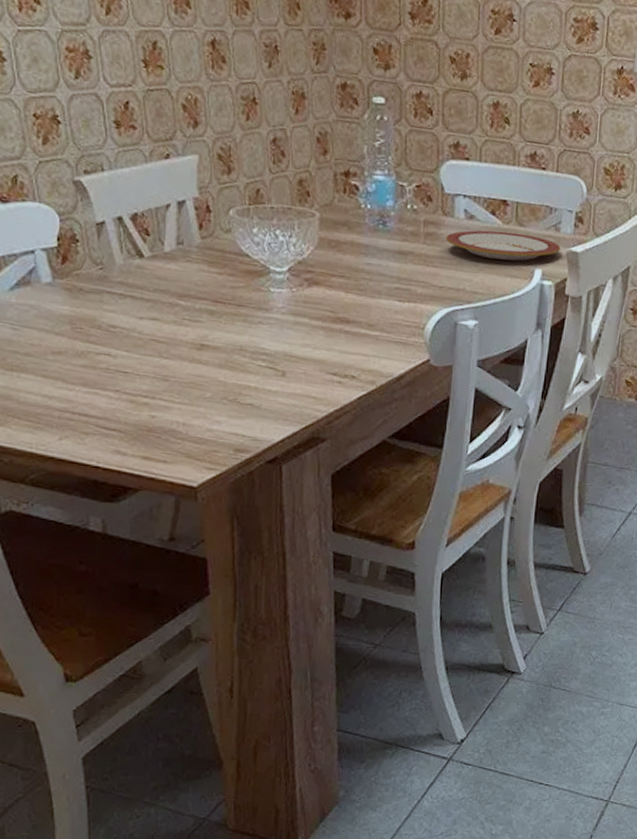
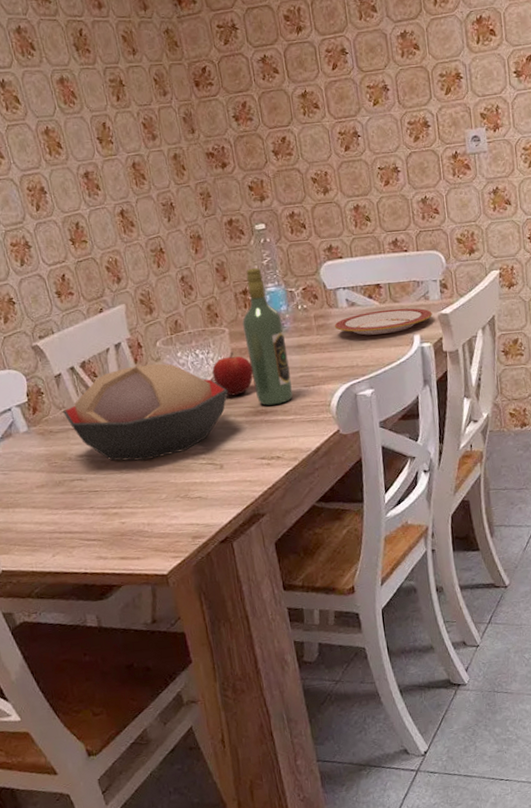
decorative bowl: none [99,232,307,349] -> present [62,363,229,461]
fruit: none [292,240,340,294] -> present [212,351,253,396]
wine bottle: none [337,147,386,315] -> present [242,267,294,406]

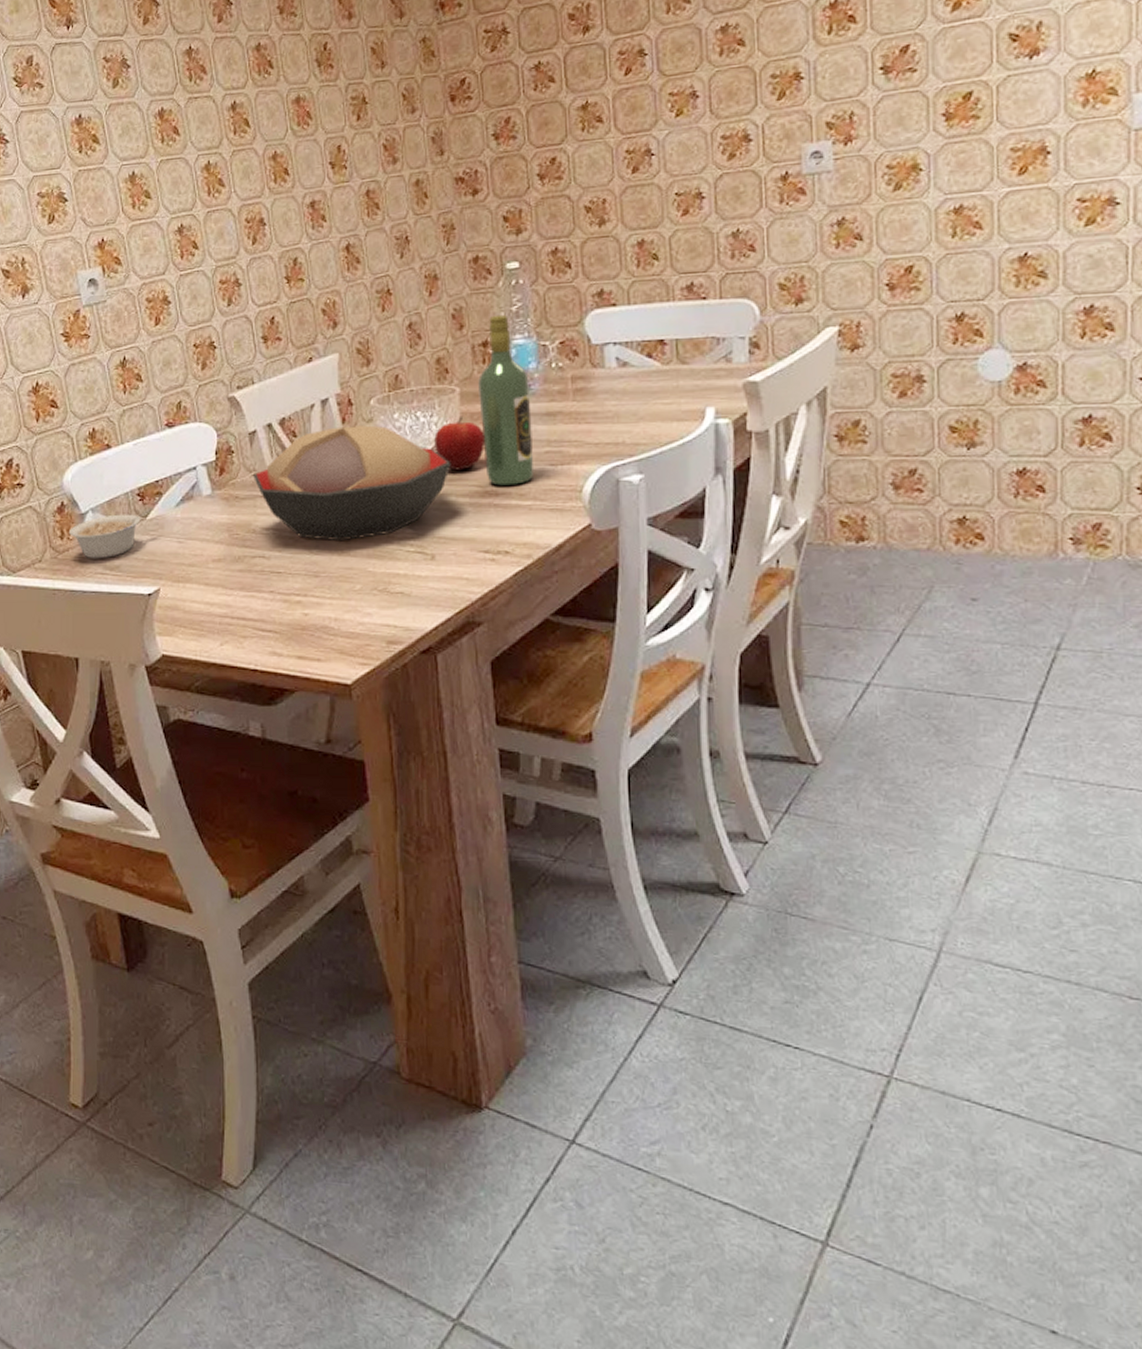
plate: present [334,308,432,335] -> none [597,371,735,405]

